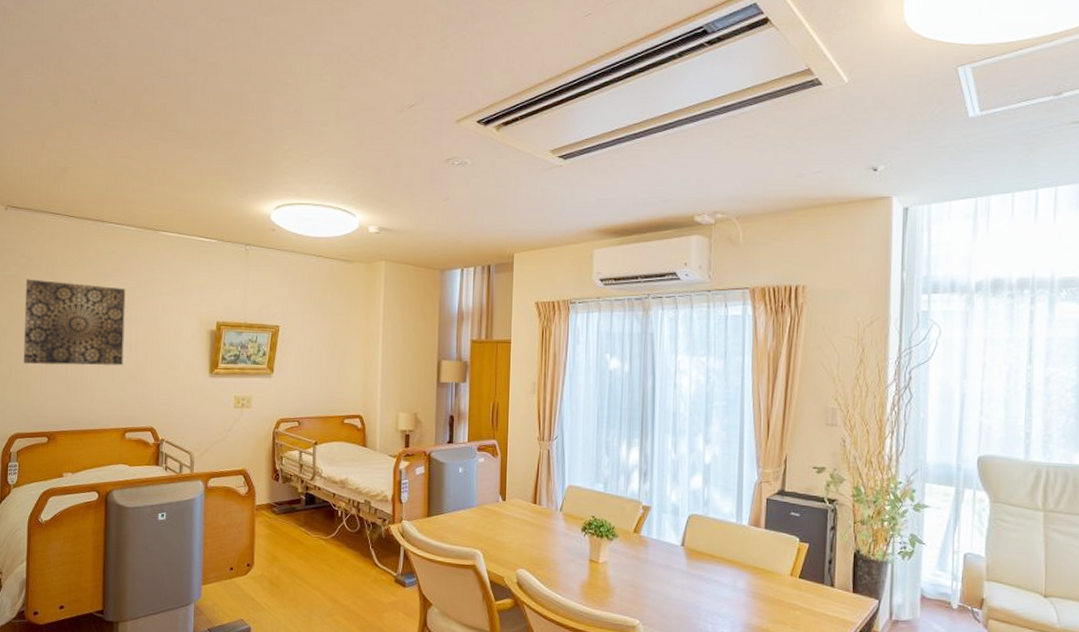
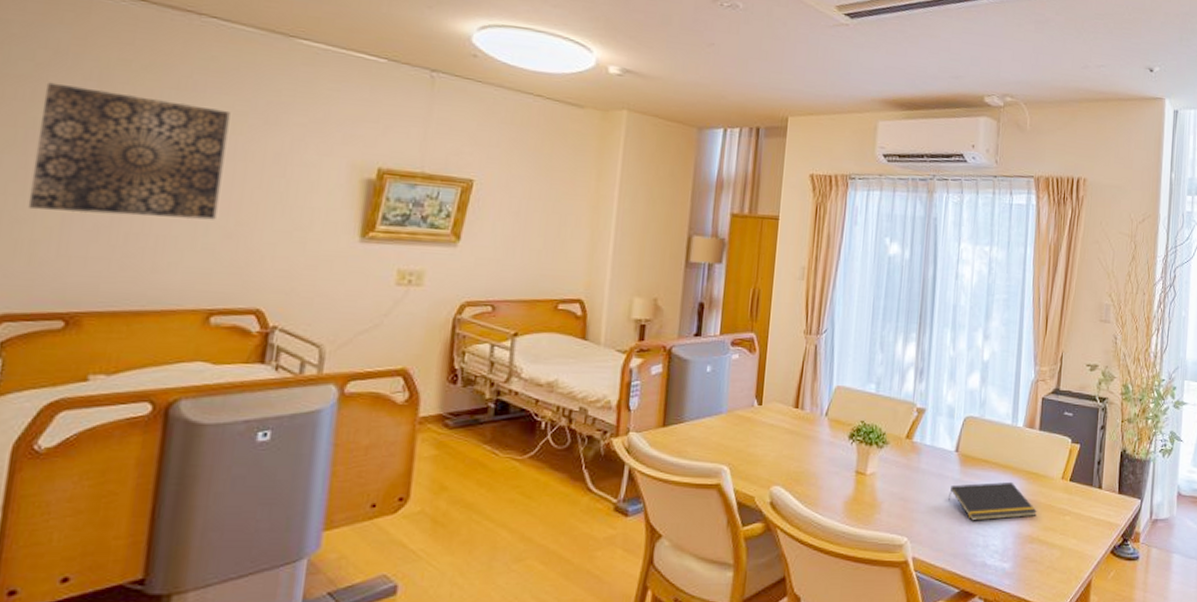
notepad: none [677,575,766,610] -> present [948,481,1037,521]

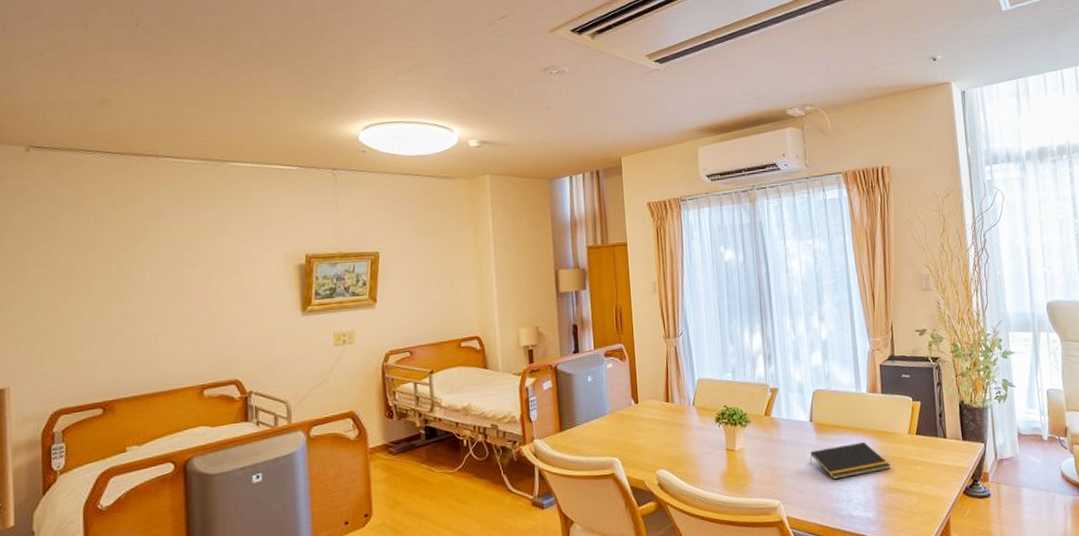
wall art: present [27,82,230,220] -> none [60,228,195,327]

